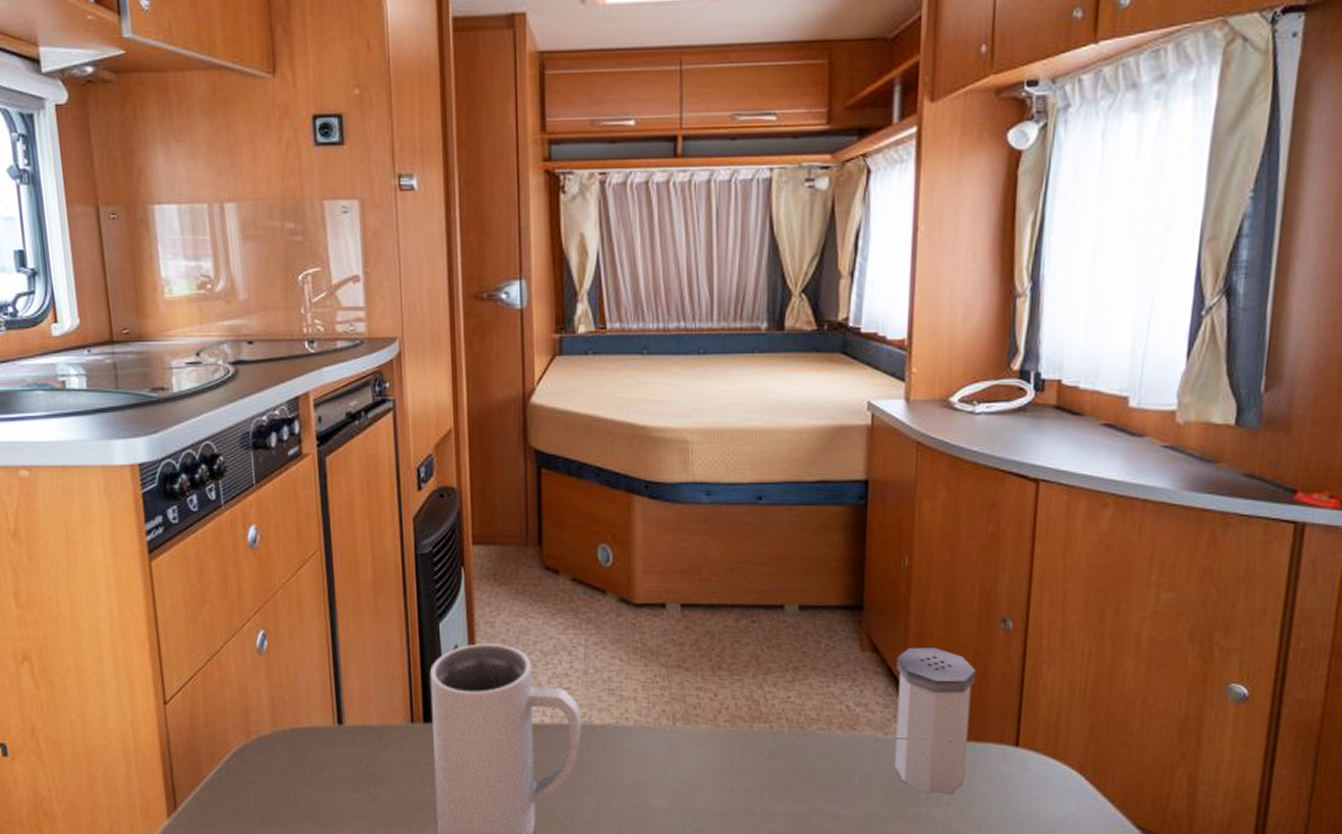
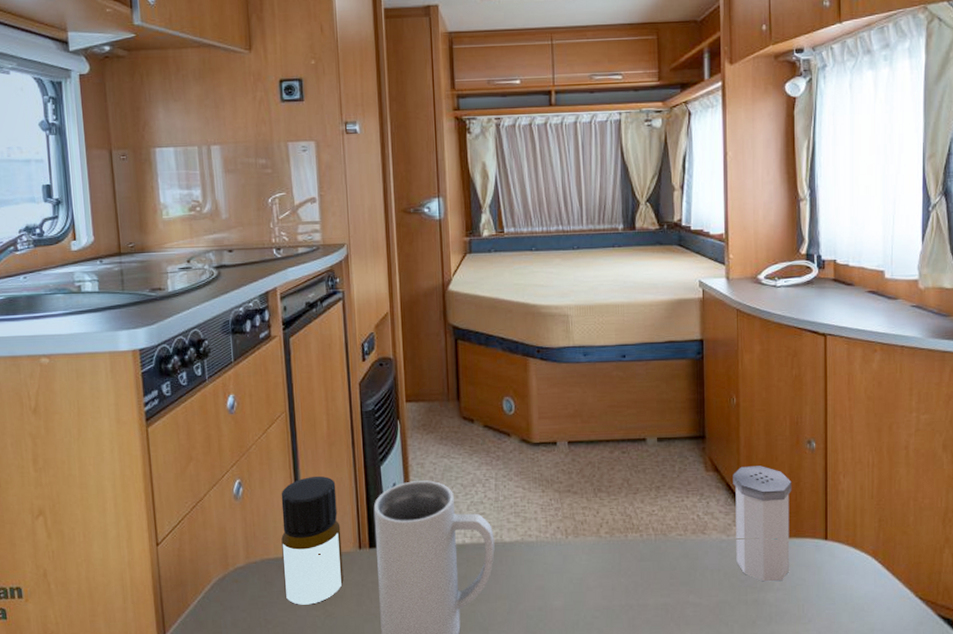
bottle: none [314,632,392,786] -> present [281,476,344,605]

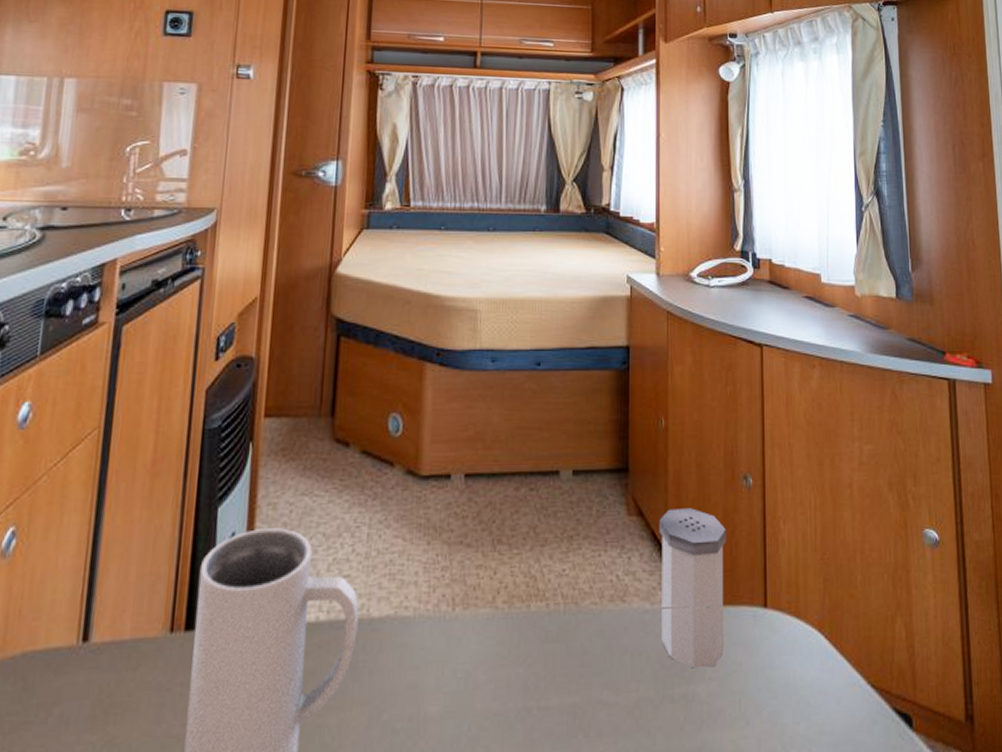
bottle: present [281,476,344,605] -> none [48,522,152,726]

